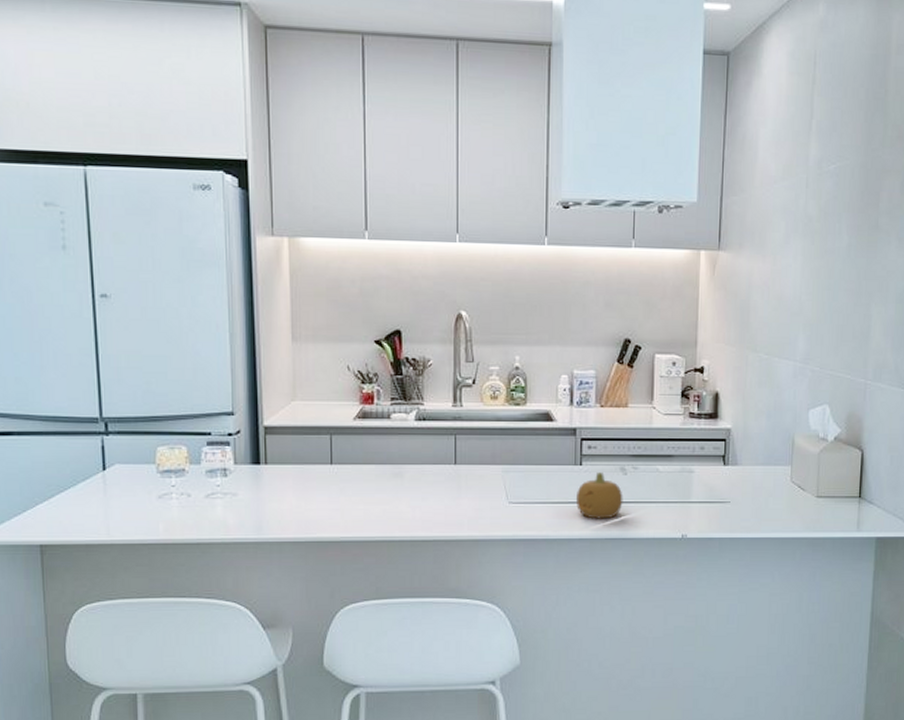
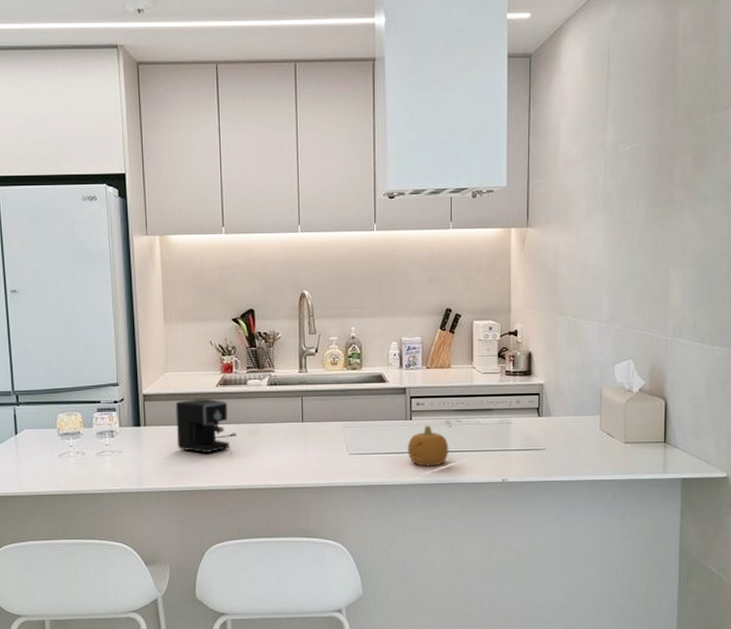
coffee maker: none [304,433,376,499] -> present [175,398,236,454]

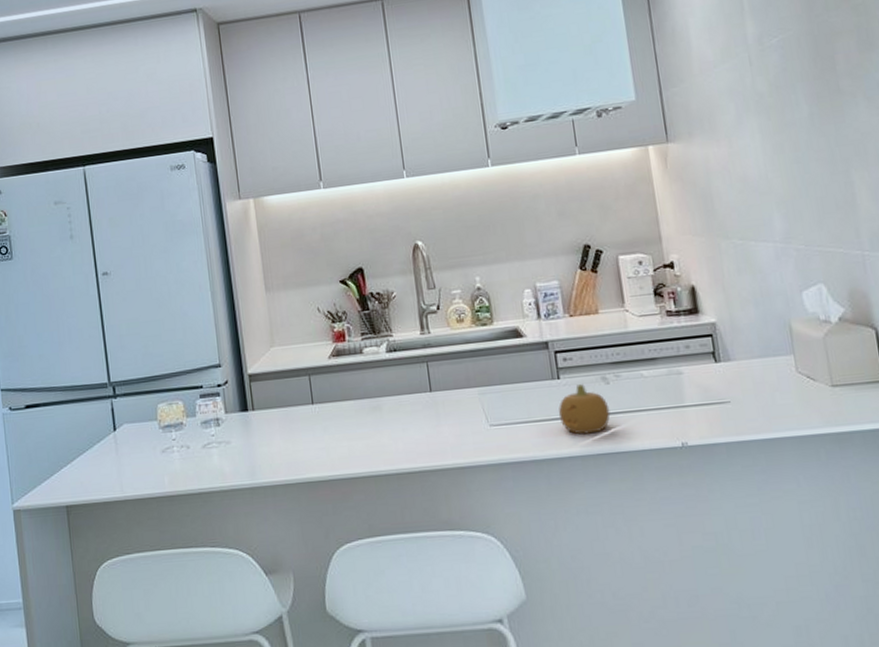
coffee maker: present [175,398,236,454] -> none [285,373,356,437]

